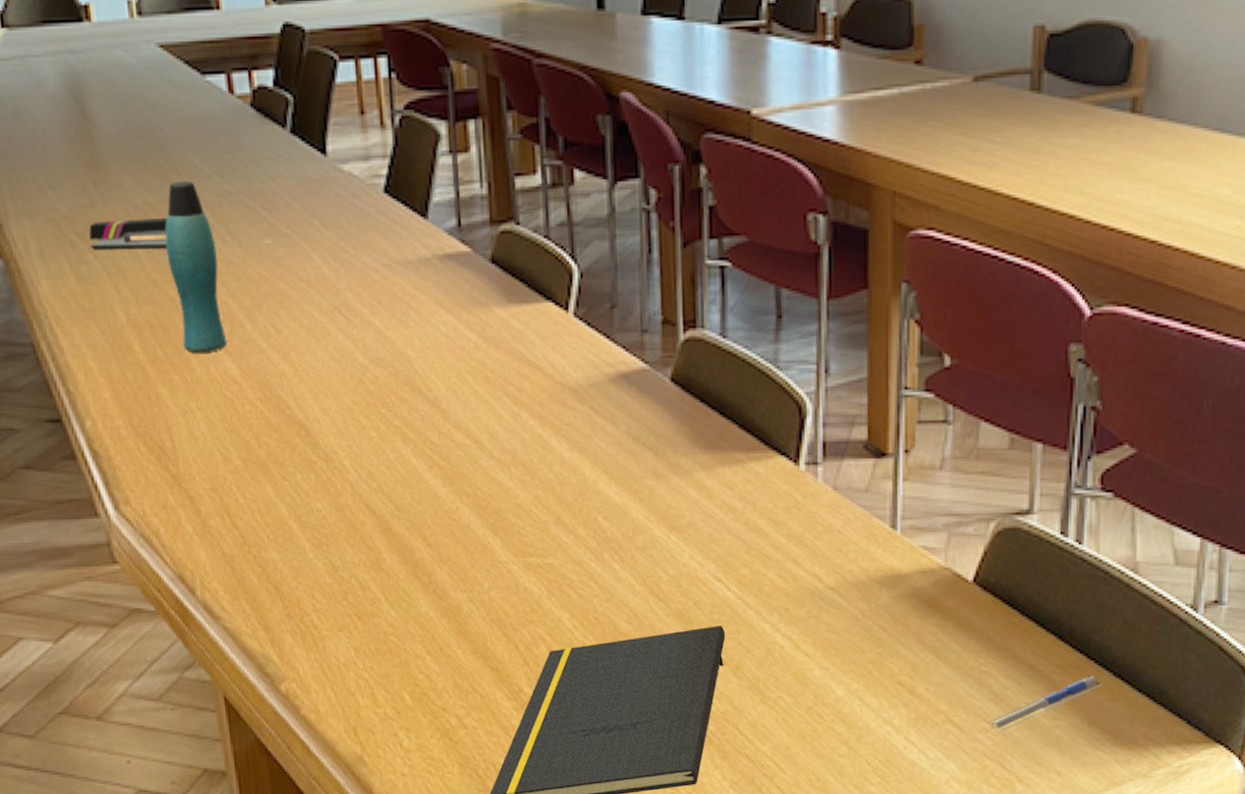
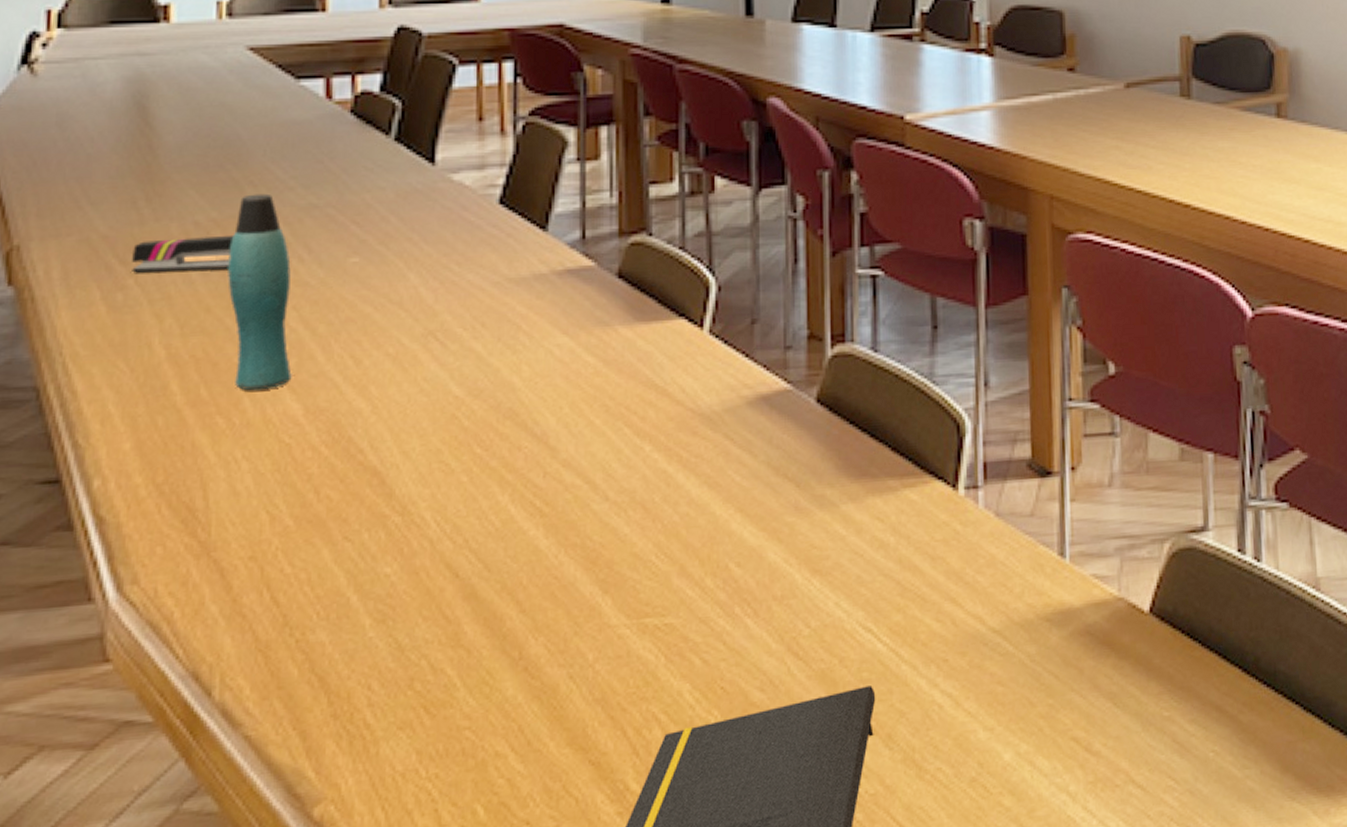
pen: present [987,676,1102,731] -> none [1172,713,1293,788]

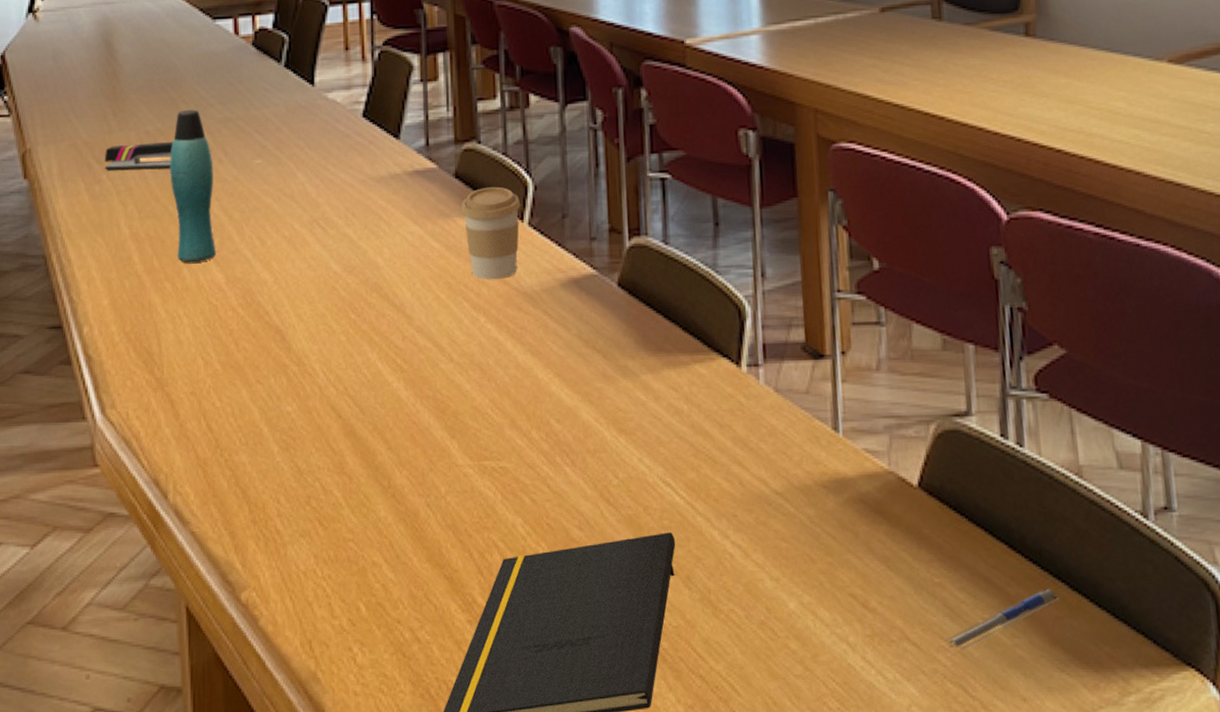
coffee cup: none [624,287,701,400] -> present [461,186,521,280]
pen: none [1172,713,1293,788] -> present [944,589,1059,650]

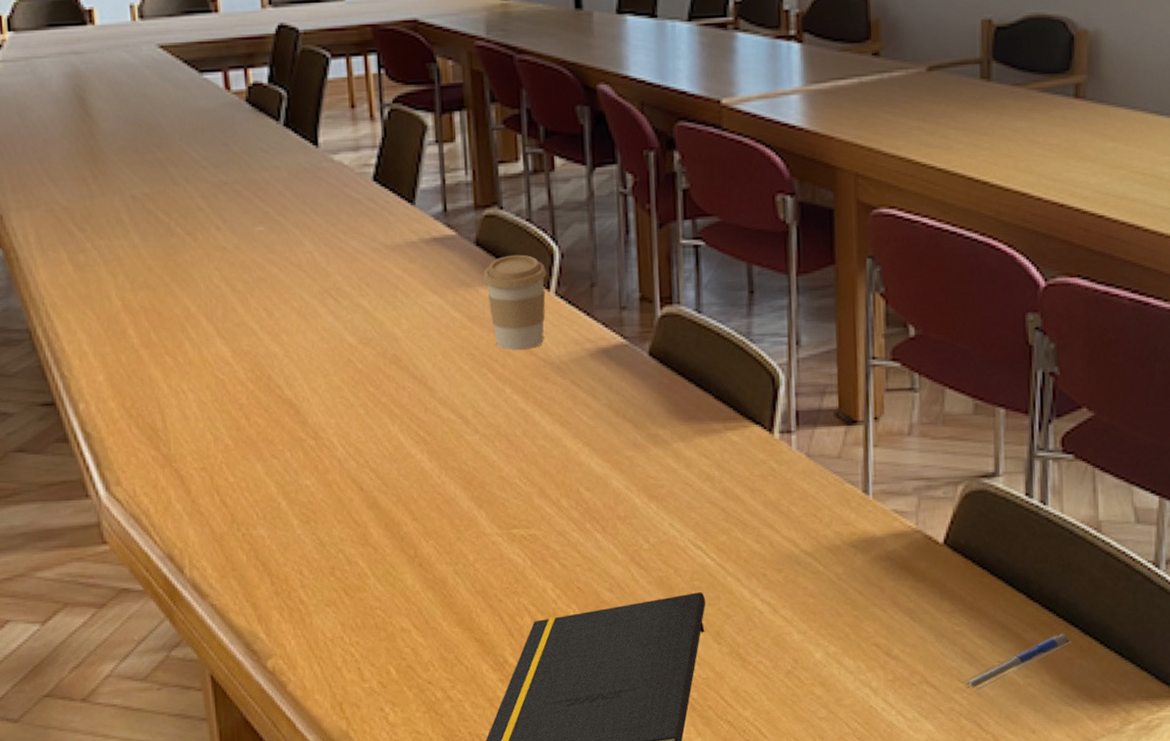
stapler: present [104,141,173,170] -> none [87,207,164,238]
bottle: present [170,109,216,263] -> none [161,172,220,336]

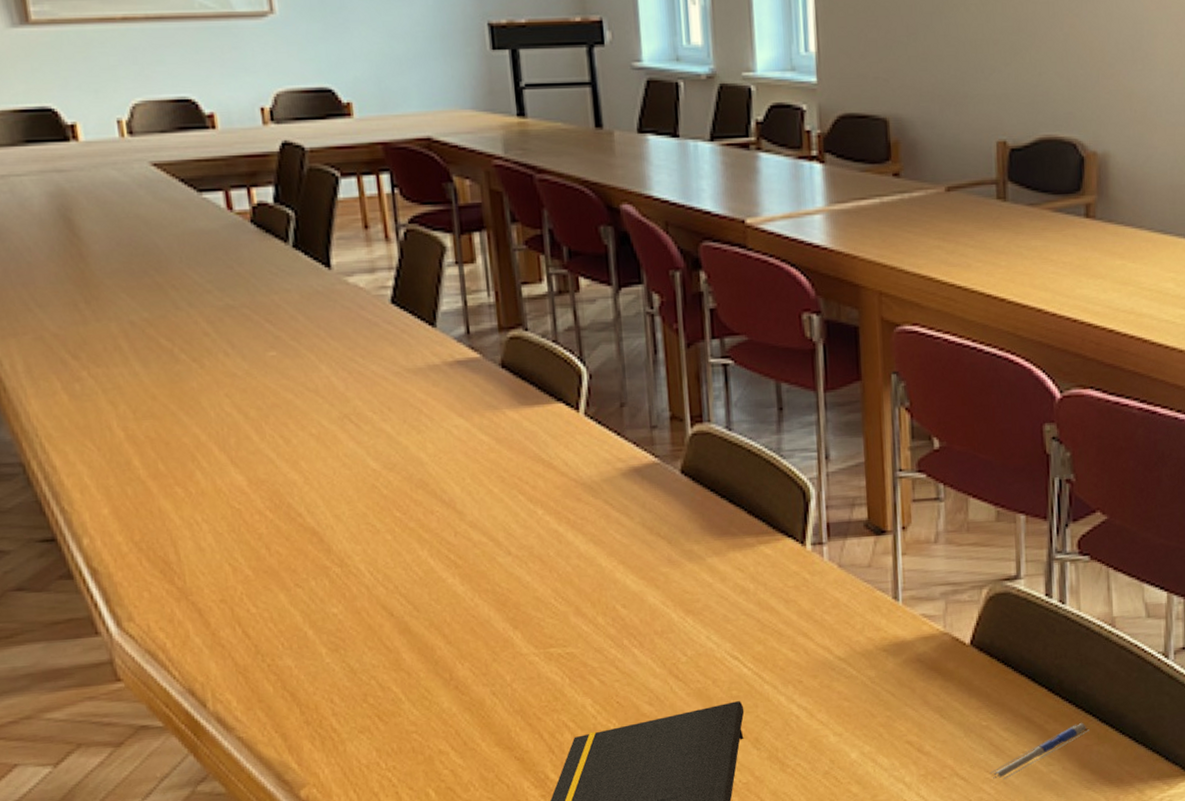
coffee cup: present [483,254,547,351] -> none [510,376,576,472]

